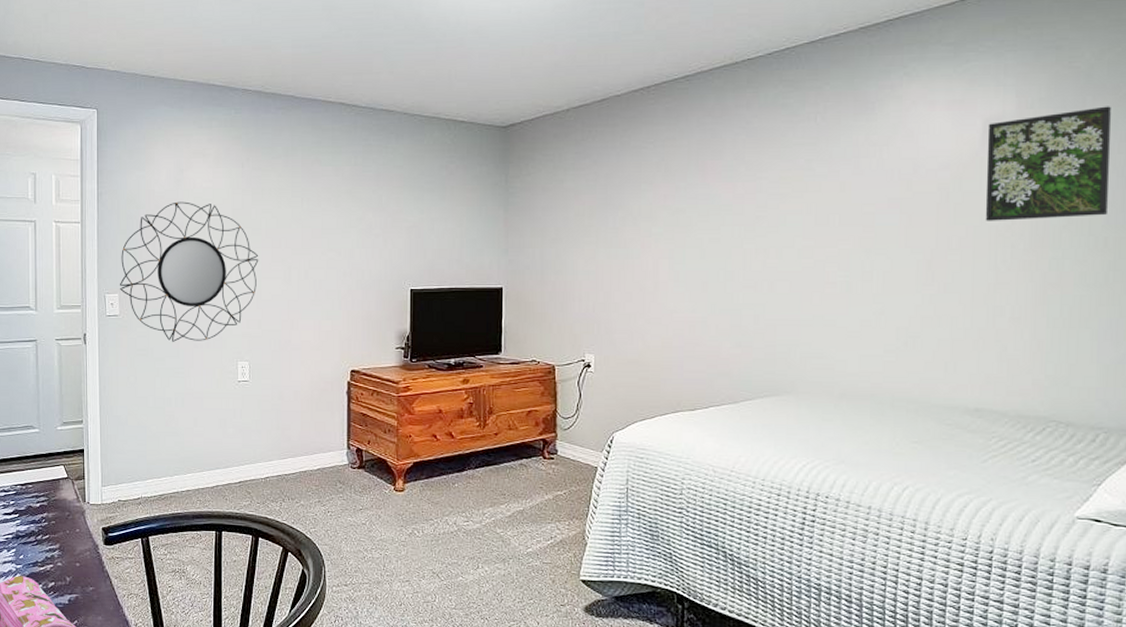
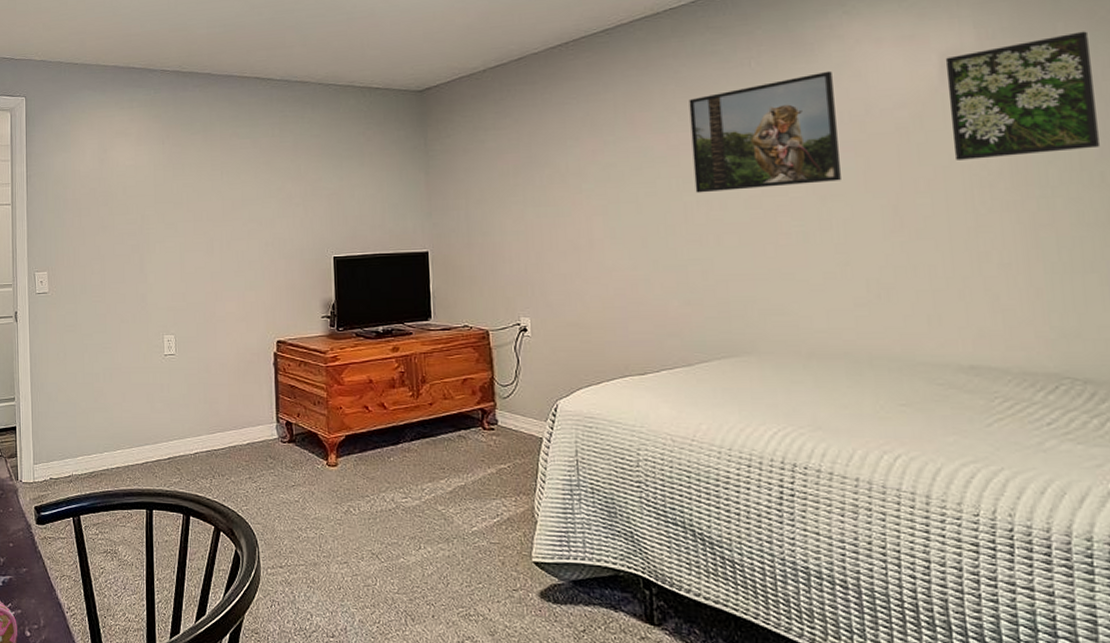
home mirror: present [120,201,259,342] -> none [49,180,182,317]
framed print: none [755,130,888,242] -> present [689,70,841,193]

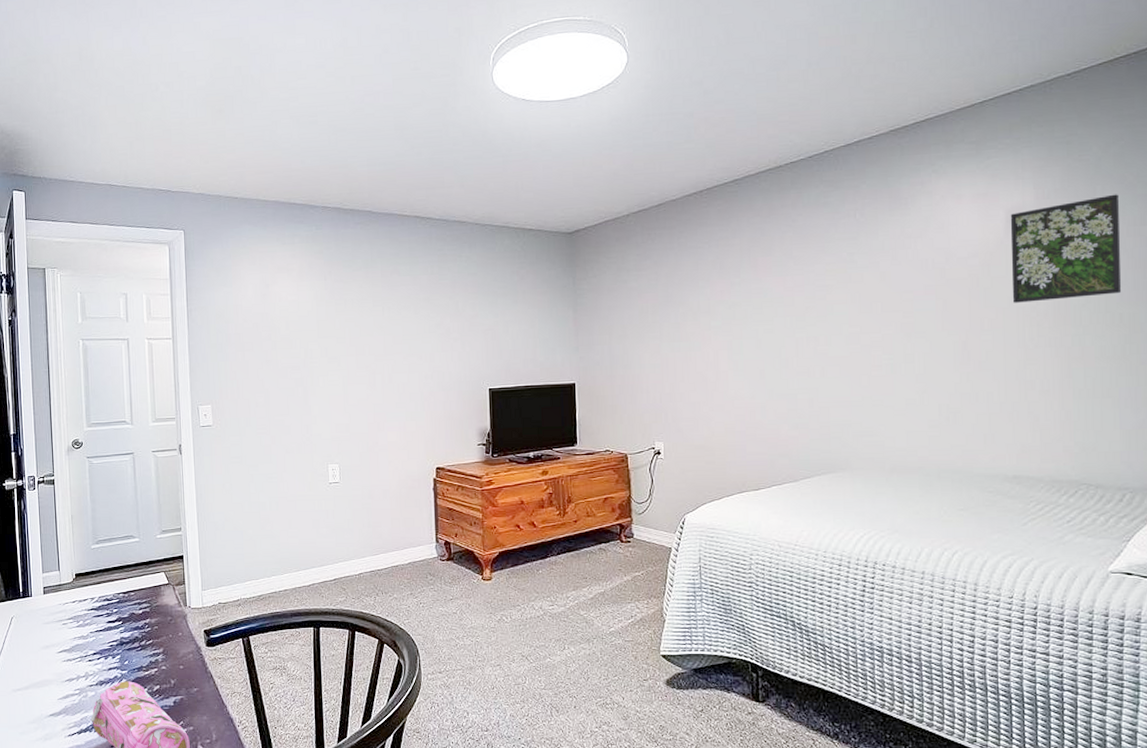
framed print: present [689,70,841,193] -> none [803,223,923,330]

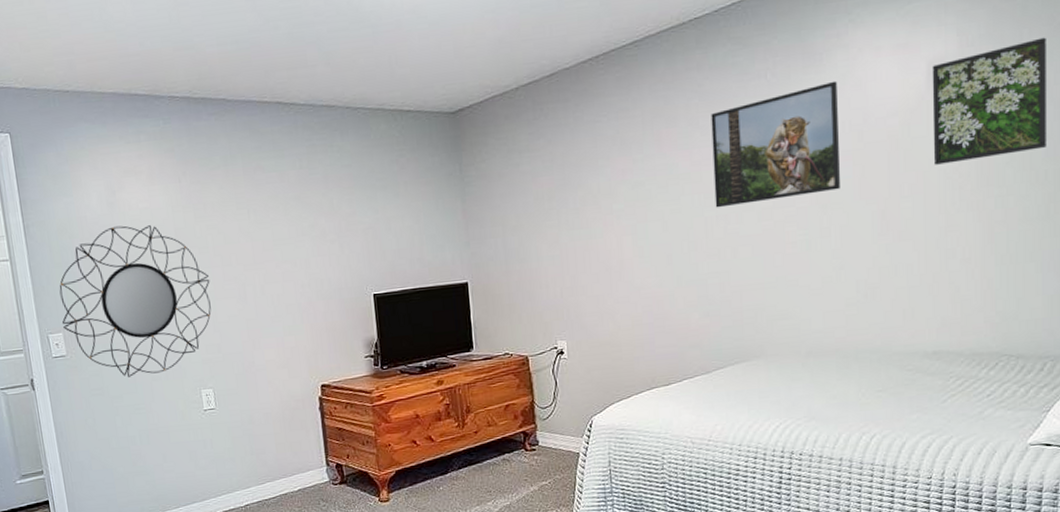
home mirror: none [212,314,345,449] -> present [59,225,212,377]
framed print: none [803,223,923,330] -> present [711,81,840,208]

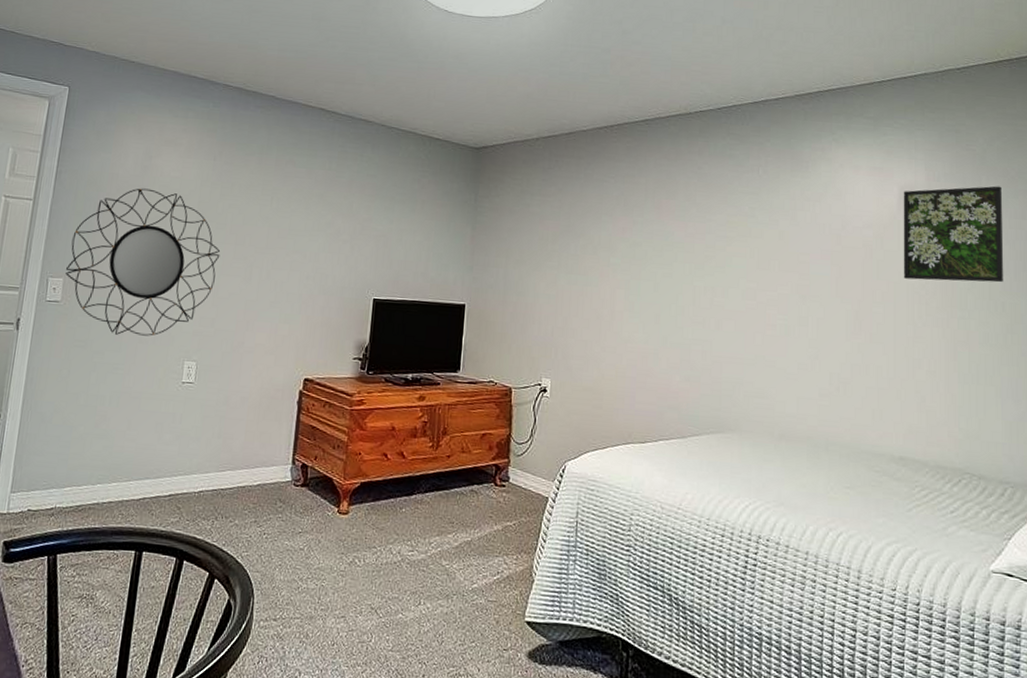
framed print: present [711,81,840,208] -> none [704,187,820,284]

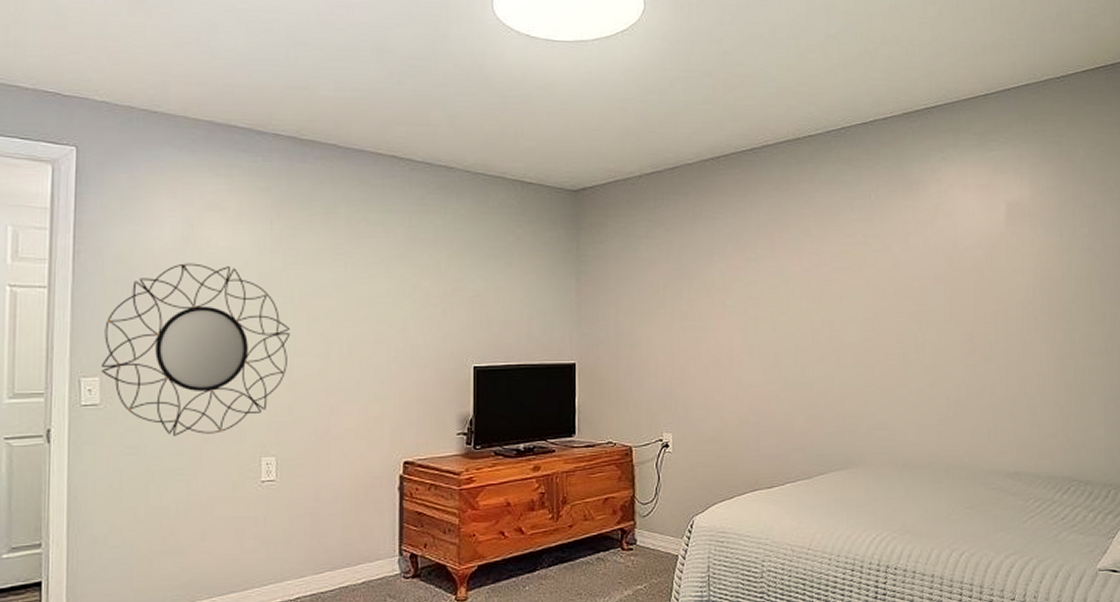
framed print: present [903,186,1004,283] -> none [1010,196,1104,296]

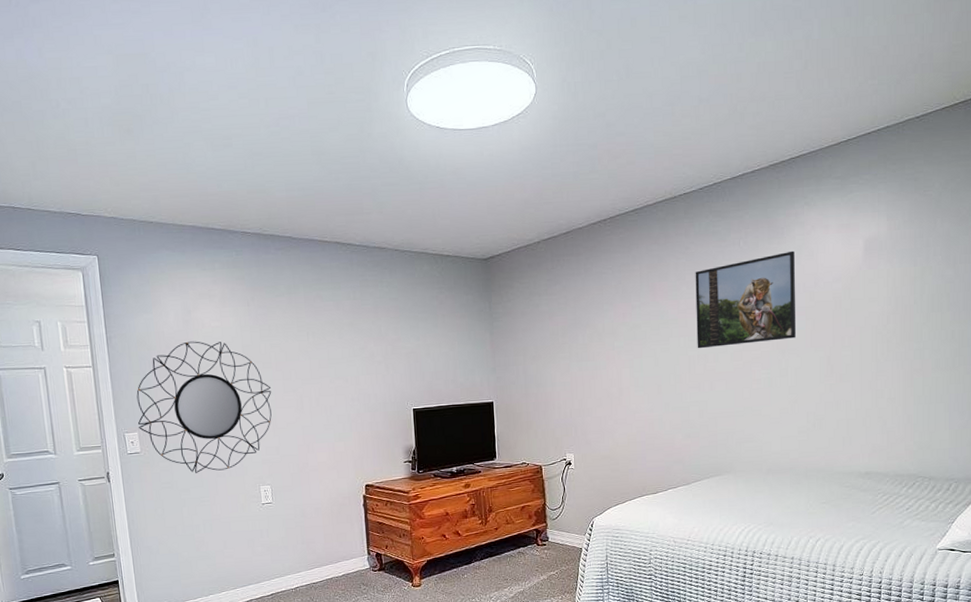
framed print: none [820,209,933,314] -> present [695,250,796,349]

